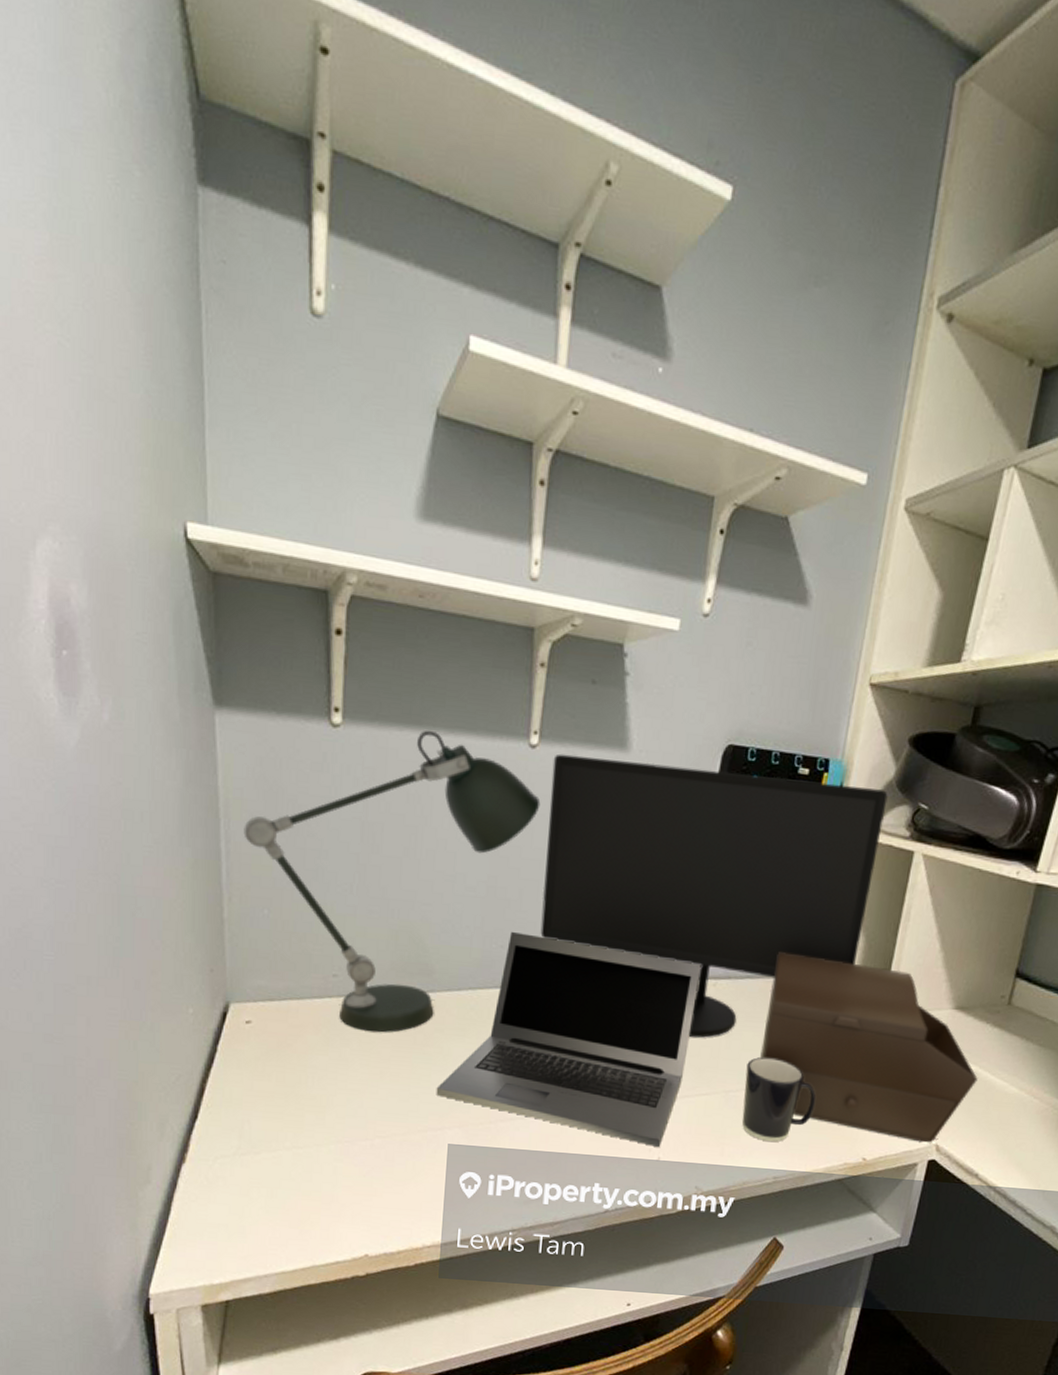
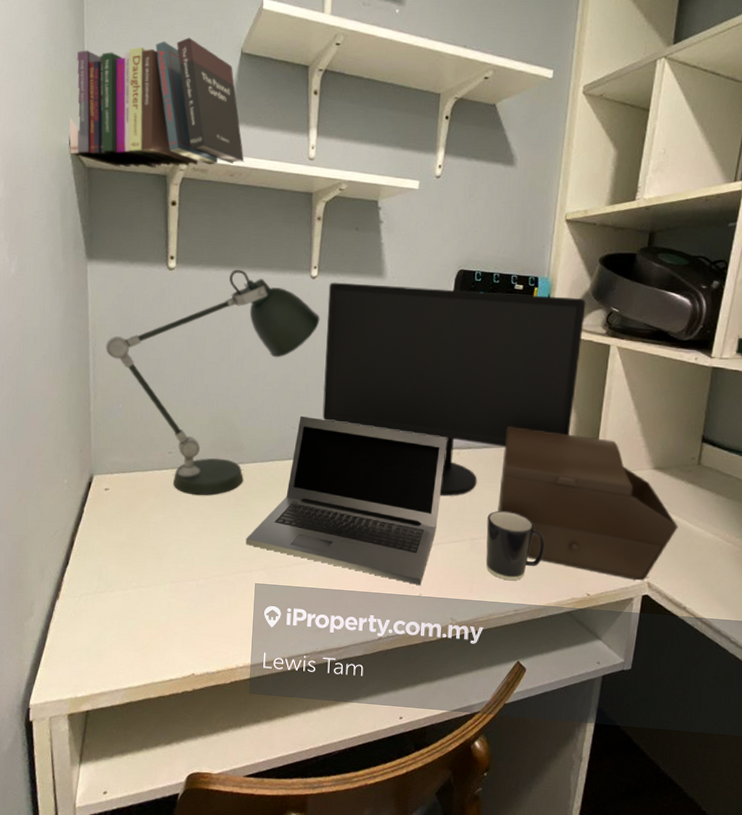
books: none [183,385,439,580] -> present [69,37,244,168]

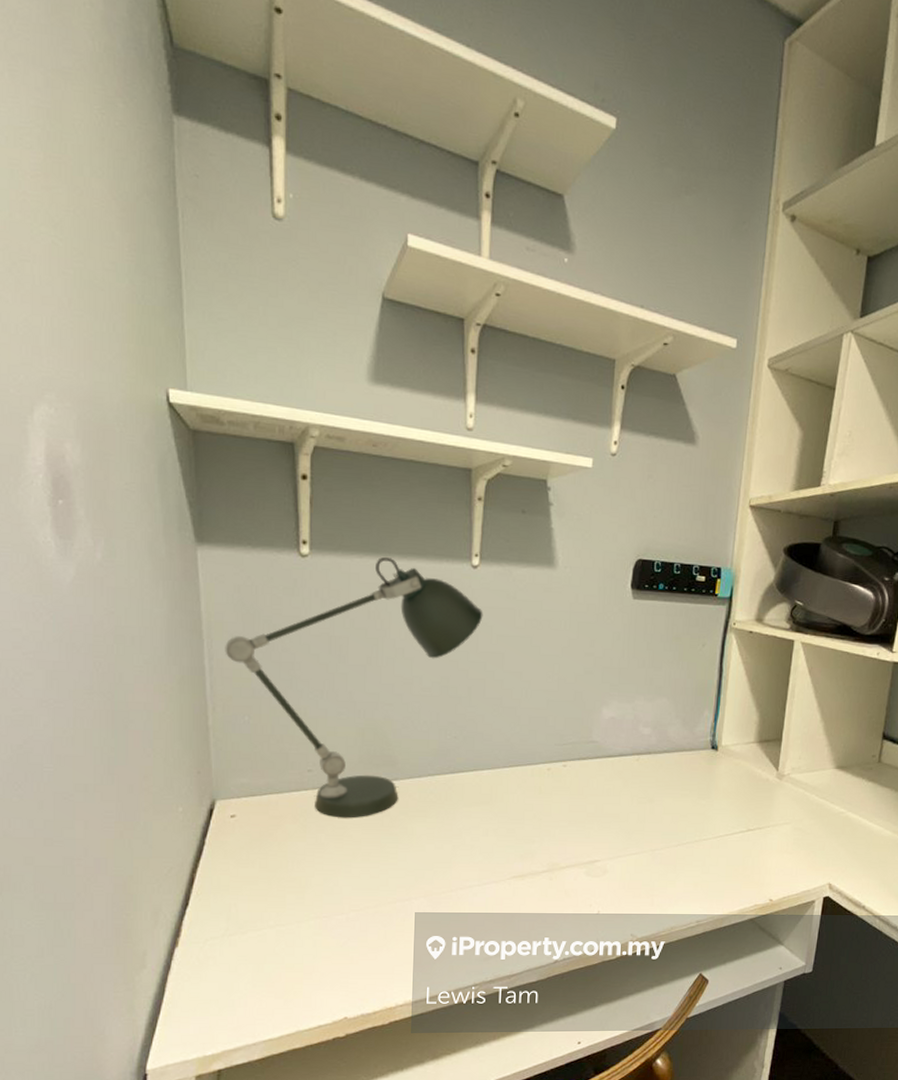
books: present [69,37,244,168] -> none [165,274,389,434]
laptop: present [245,415,447,585] -> none [402,723,626,902]
computer monitor: present [322,282,586,496] -> none [488,572,770,805]
mug: present [485,510,545,581] -> none [667,818,728,891]
sewing box: present [498,426,678,581] -> none [679,729,859,882]

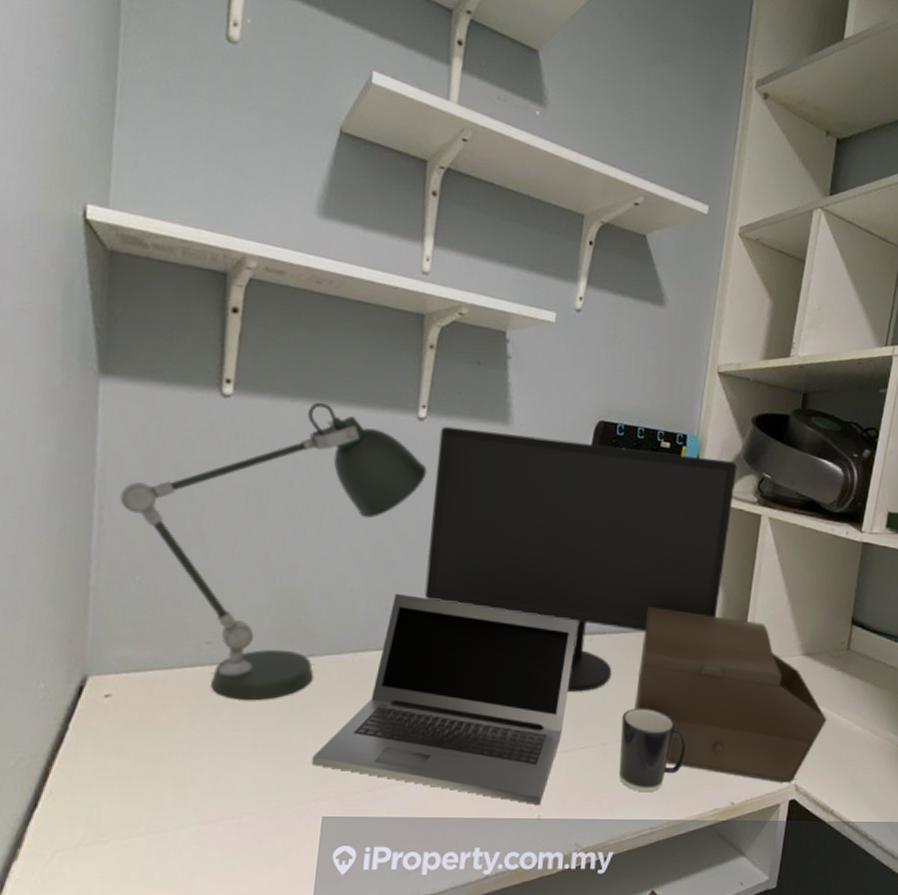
laptop: none [402,723,626,902] -> present [311,593,579,805]
computer monitor: none [488,572,770,805] -> present [424,426,737,692]
mug: none [667,818,728,891] -> present [618,708,687,793]
sewing box: none [679,729,859,882] -> present [634,607,827,783]

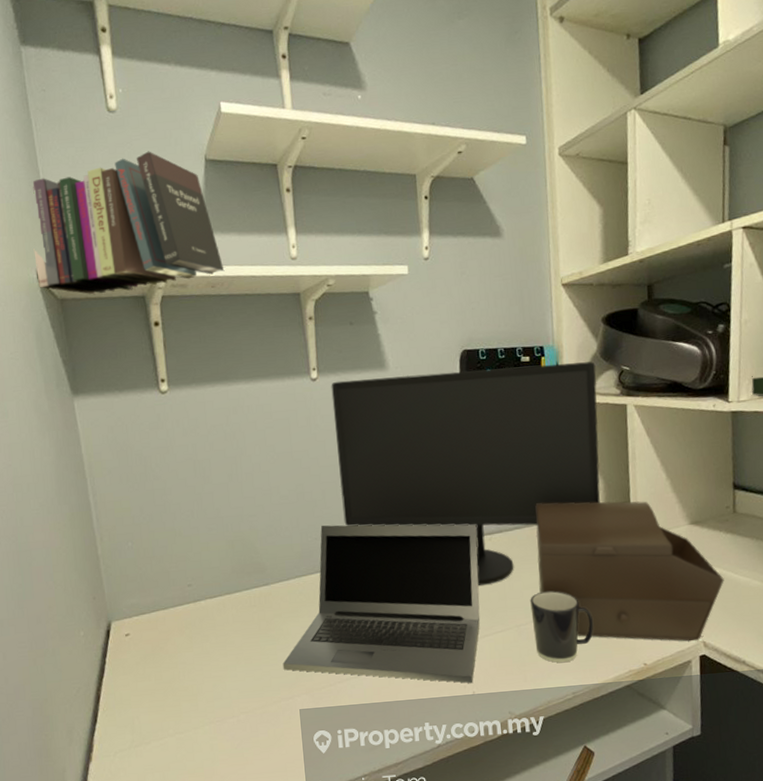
books: none [83,94,337,268] -> present [32,151,224,295]
desk lamp: present [119,402,427,700] -> none [105,382,327,626]

